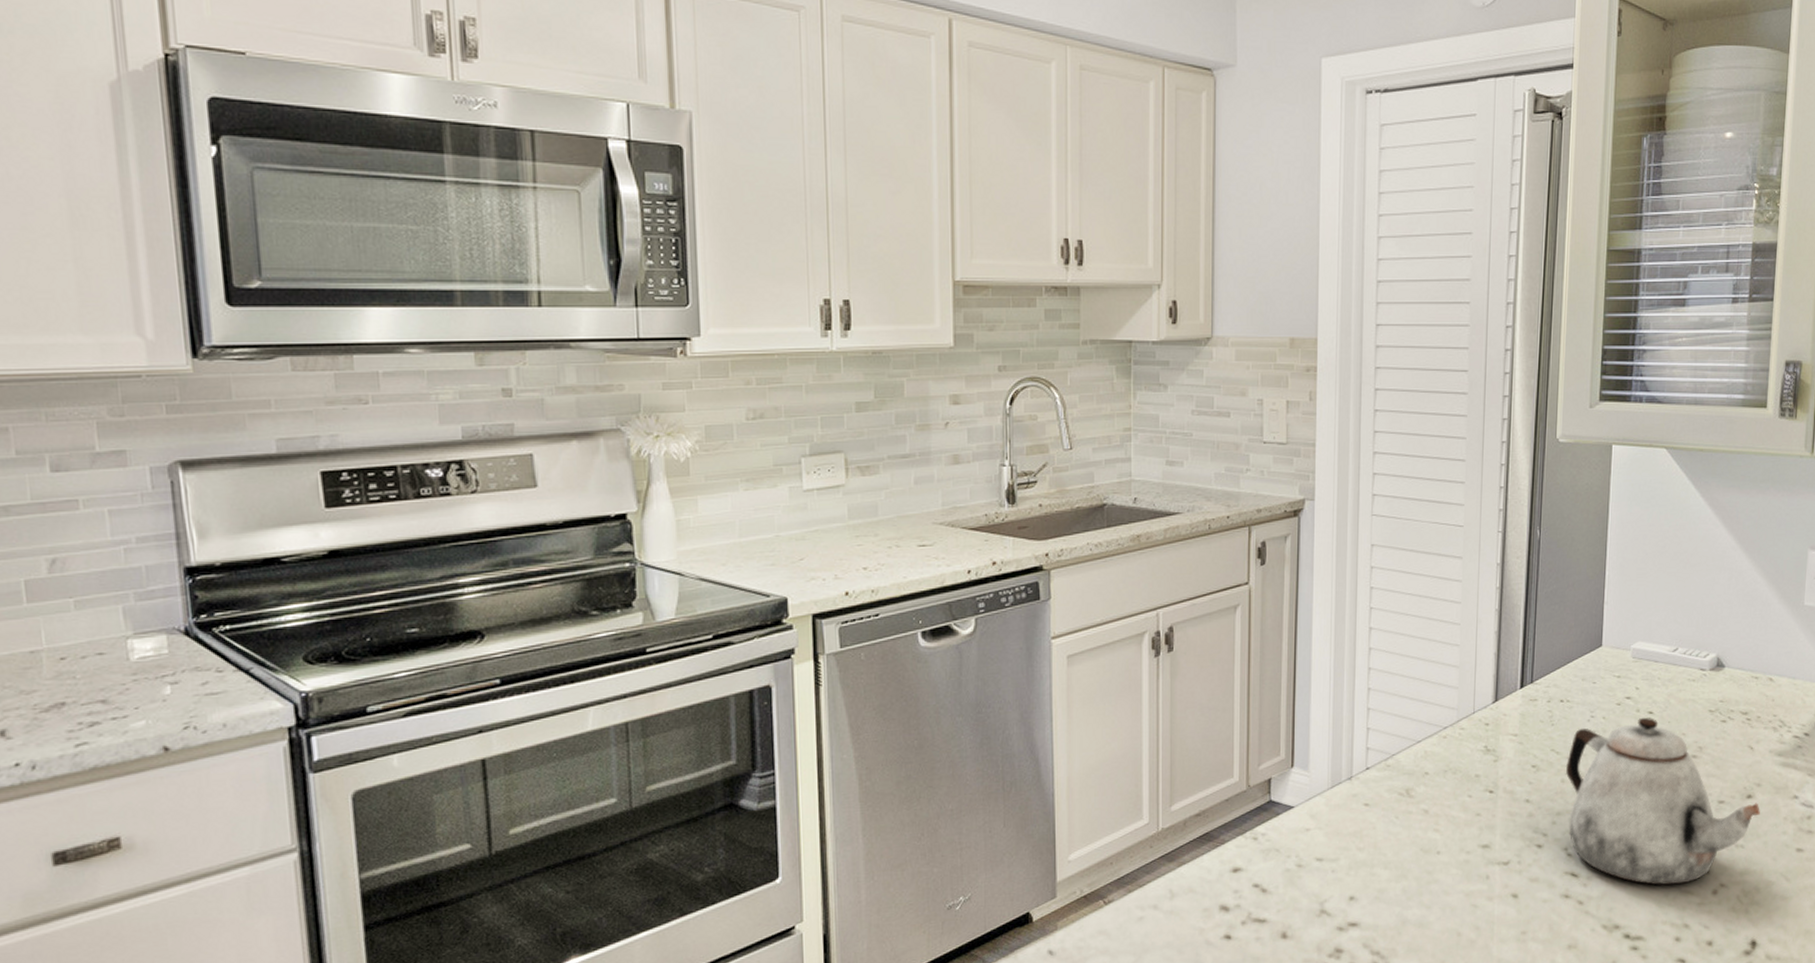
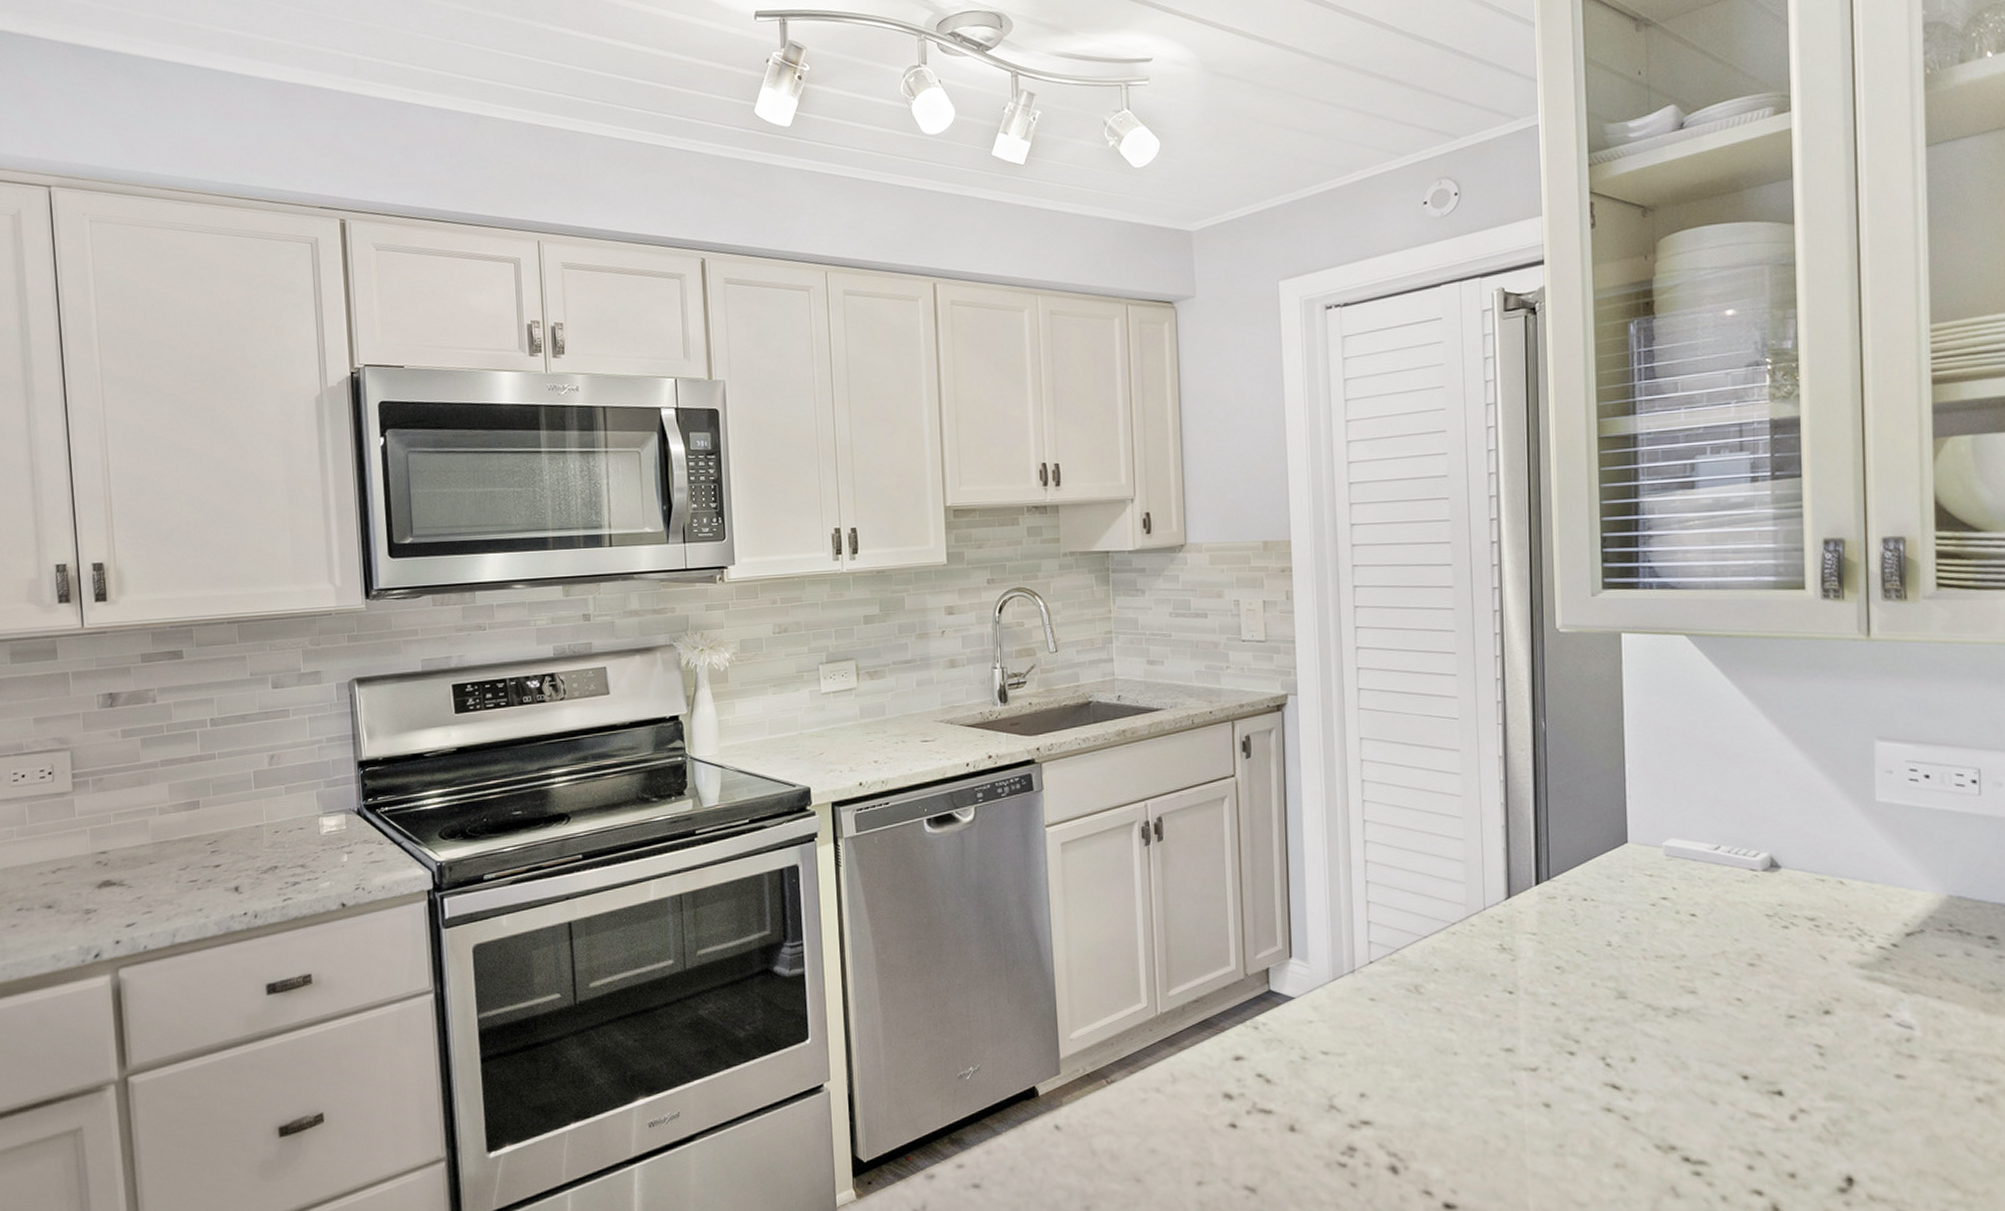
teapot: present [1565,717,1760,886] -> none [1595,919,1843,1106]

